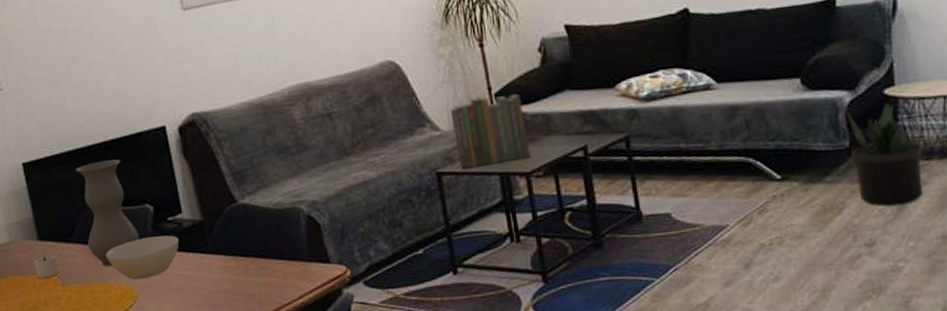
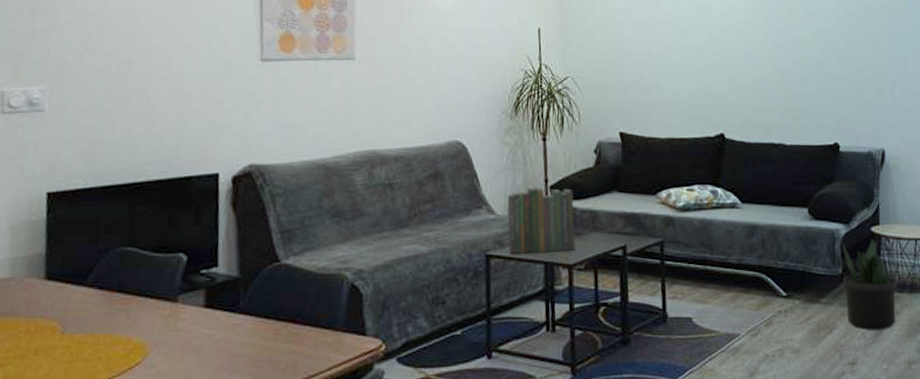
candle: present [34,255,59,279] -> none [33,297,63,324]
vase: present [75,159,140,266] -> none [103,201,166,316]
soup bowl: present [105,235,179,280] -> none [121,289,208,334]

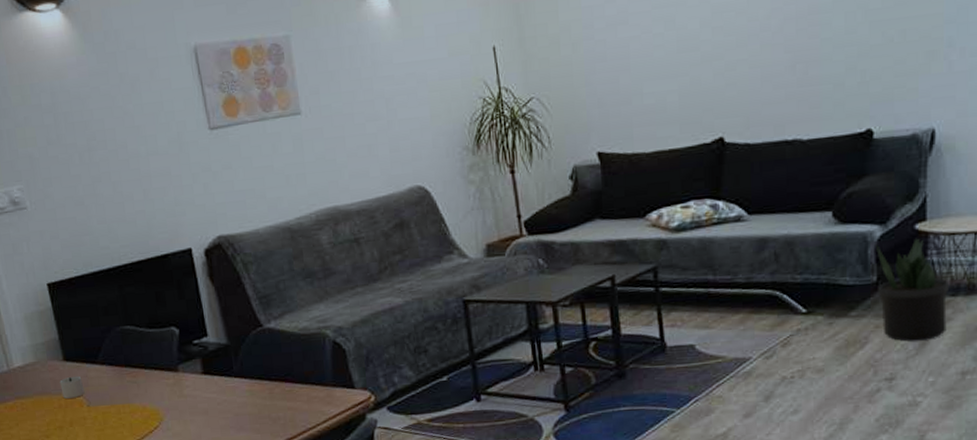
candle: none [33,297,63,324] -> present [60,376,85,400]
books: present [507,186,575,254] -> none [478,222,558,297]

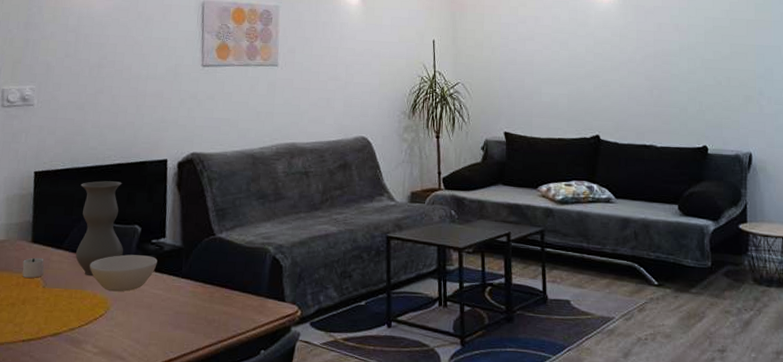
vase: none [101,281,166,388] -> present [76,181,124,276]
soup bowl: none [131,358,205,402] -> present [89,254,158,292]
planter: present [876,238,948,341] -> none [711,235,764,320]

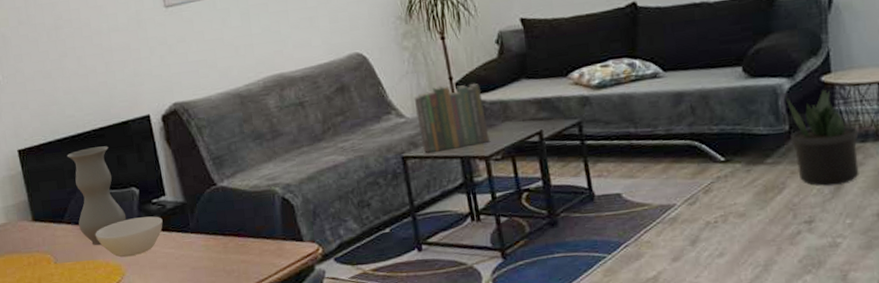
candle: present [22,257,44,279] -> none [29,235,52,257]
books: none [405,178,465,237] -> present [414,83,490,153]
planter: none [711,235,764,320] -> present [786,89,859,185]

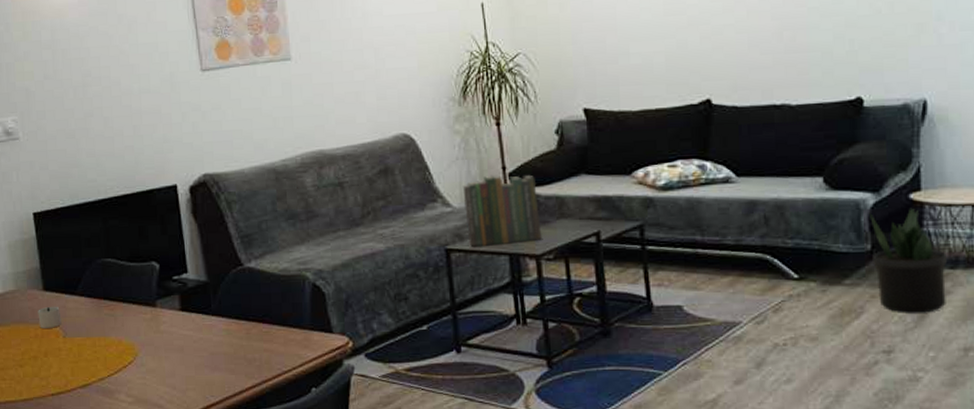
candle: none [29,235,52,257] -> present [38,306,62,330]
vase: present [67,146,127,245] -> none [85,215,144,321]
soup bowl: present [95,216,163,257] -> none [109,294,183,336]

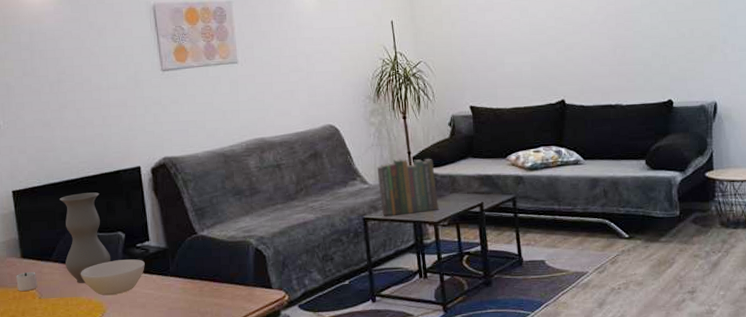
vase: none [85,215,144,321] -> present [59,192,112,283]
soup bowl: none [109,294,183,336] -> present [80,259,145,296]
planter: present [870,208,947,312] -> none [678,183,731,262]

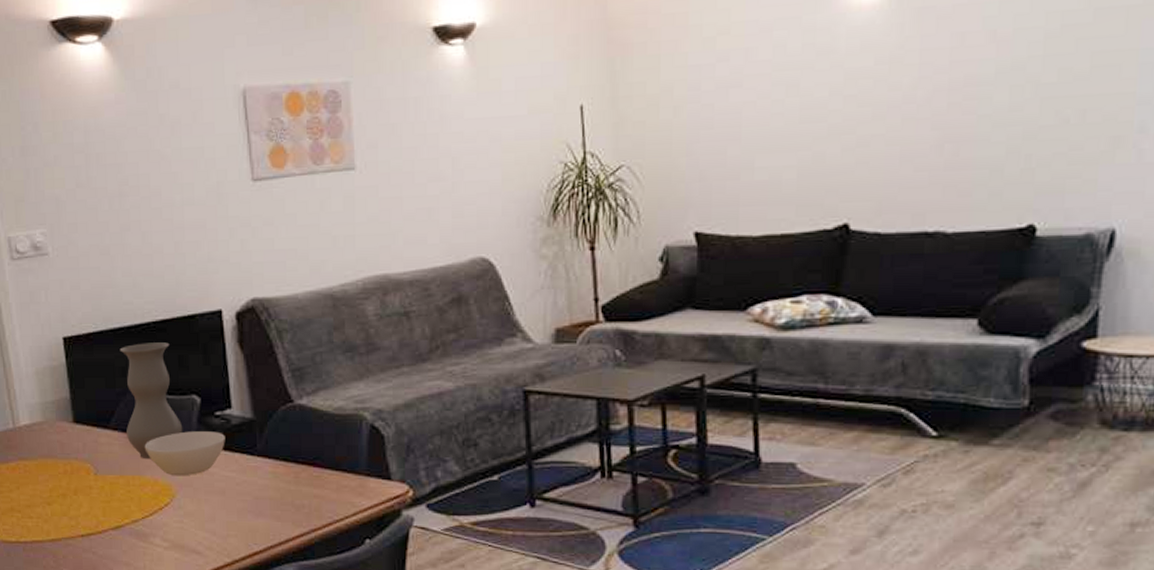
candle: present [16,271,38,292] -> none [67,440,93,465]
books: present [377,158,439,216] -> none [547,307,636,388]

